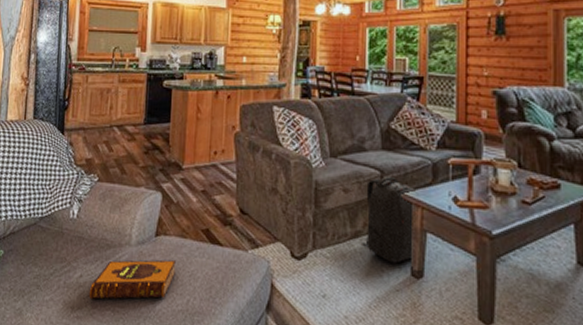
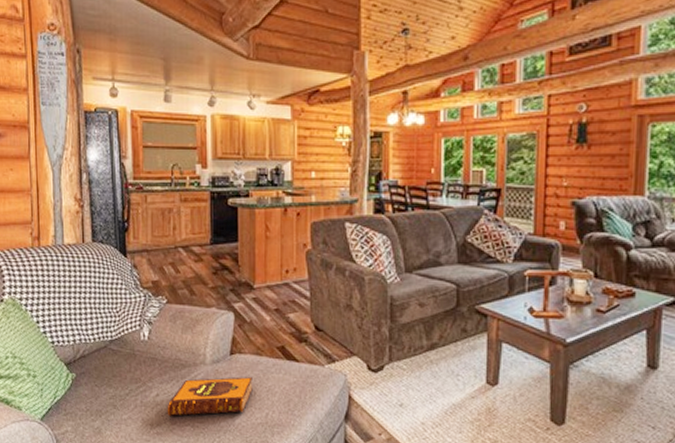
backpack: present [362,175,419,264] -> none [438,289,495,373]

